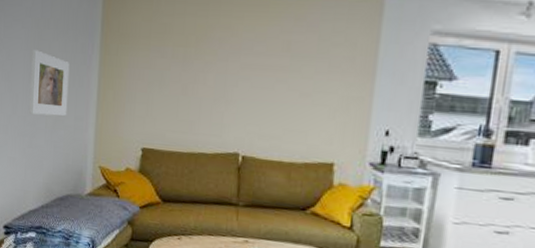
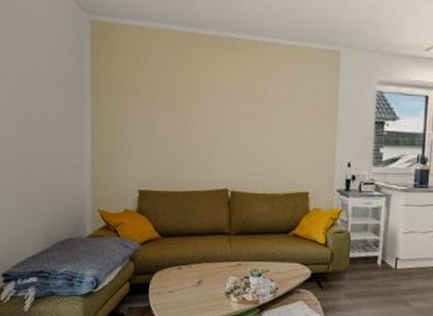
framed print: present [28,50,70,116] -> none [21,103,62,166]

